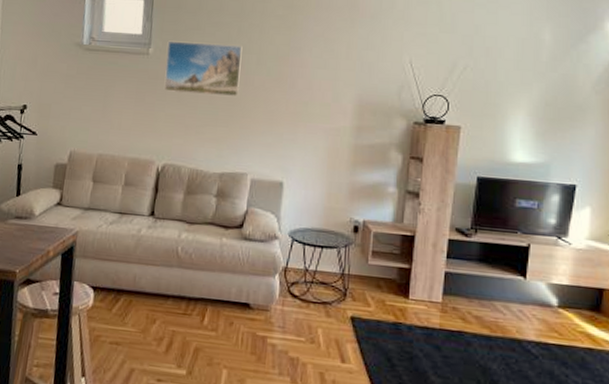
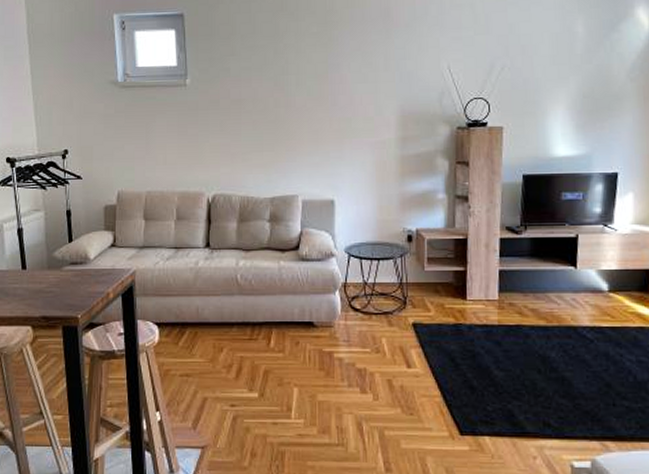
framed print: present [163,40,243,96] -> none [204,68,282,122]

